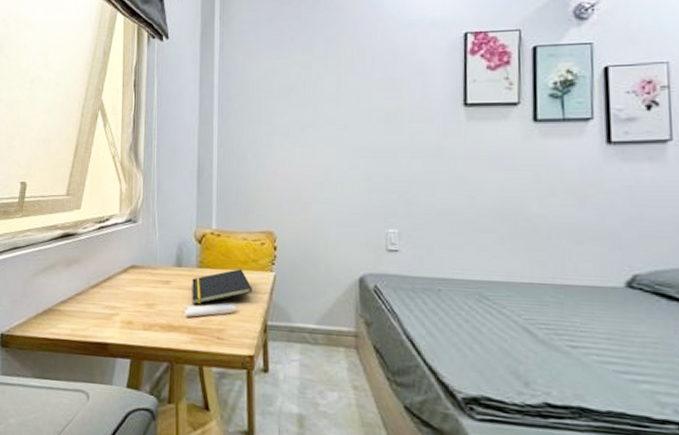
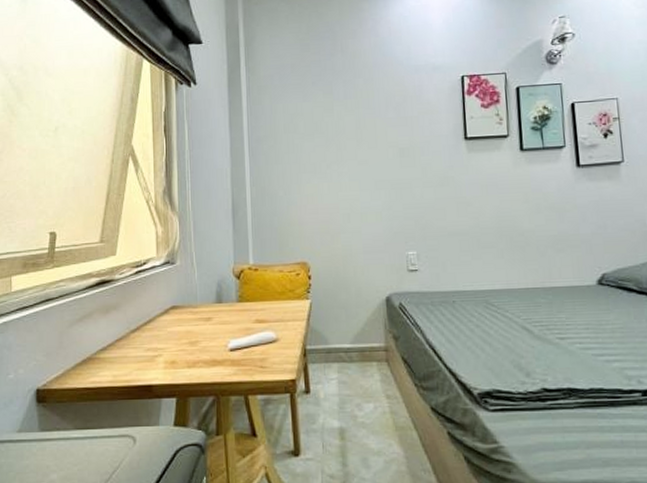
notepad: present [192,269,252,305] -> none [233,300,291,338]

